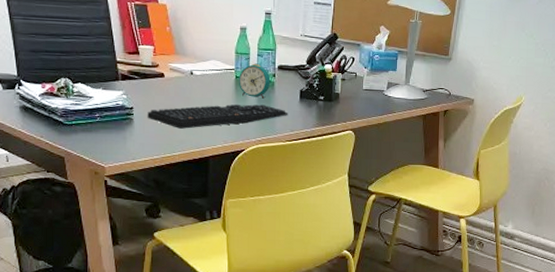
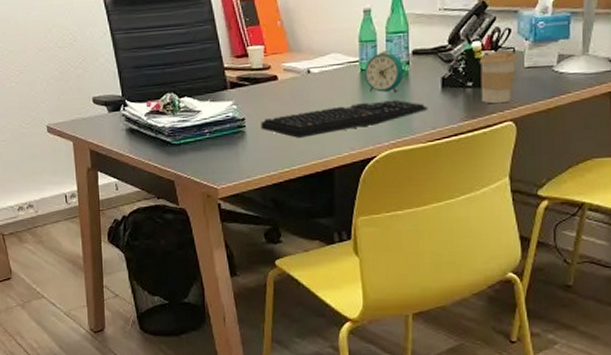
coffee cup: none [329,74,358,116] -> present [479,50,517,104]

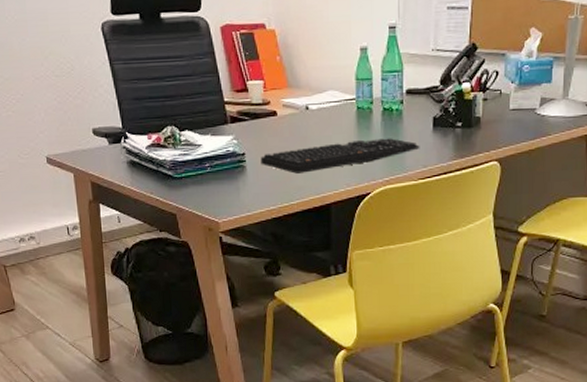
alarm clock: present [365,50,404,93] -> none [361,89,398,131]
coffee cup: present [479,50,517,104] -> none [468,93,503,144]

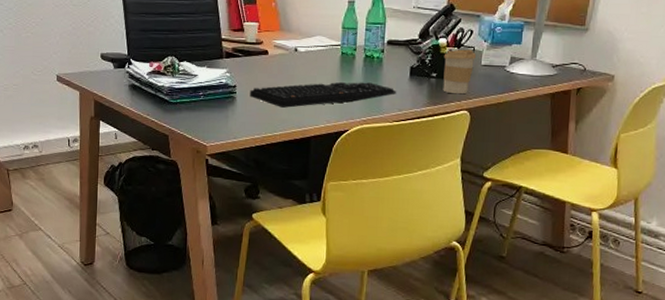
coffee cup: none [468,93,503,144] -> present [443,49,476,95]

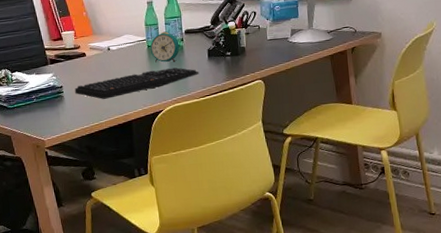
alarm clock: none [345,38,379,76] -> present [150,31,180,62]
coffee cup: present [443,49,476,95] -> none [234,28,262,68]

